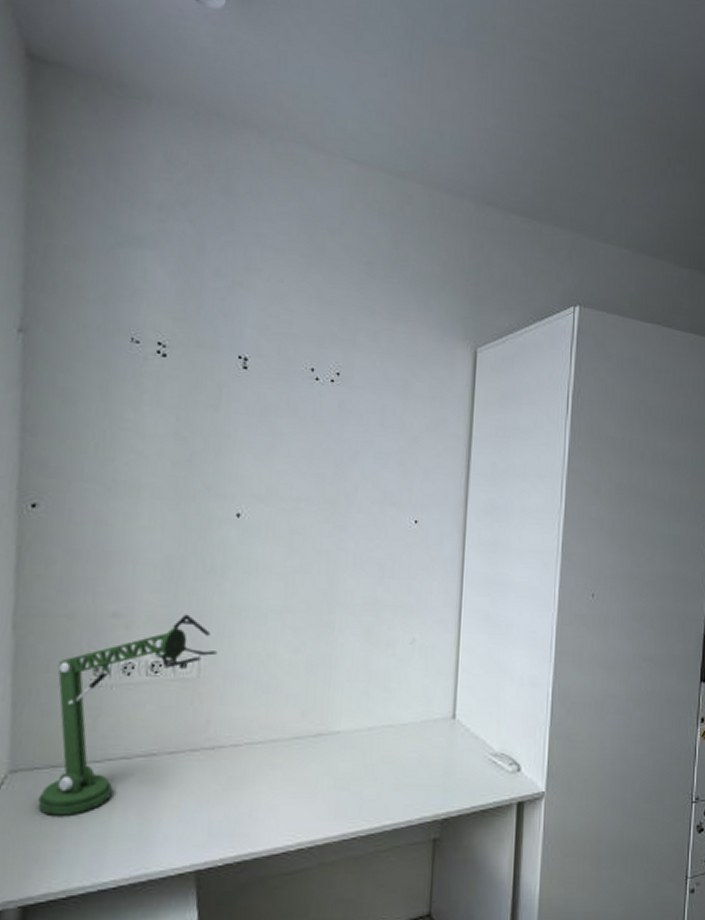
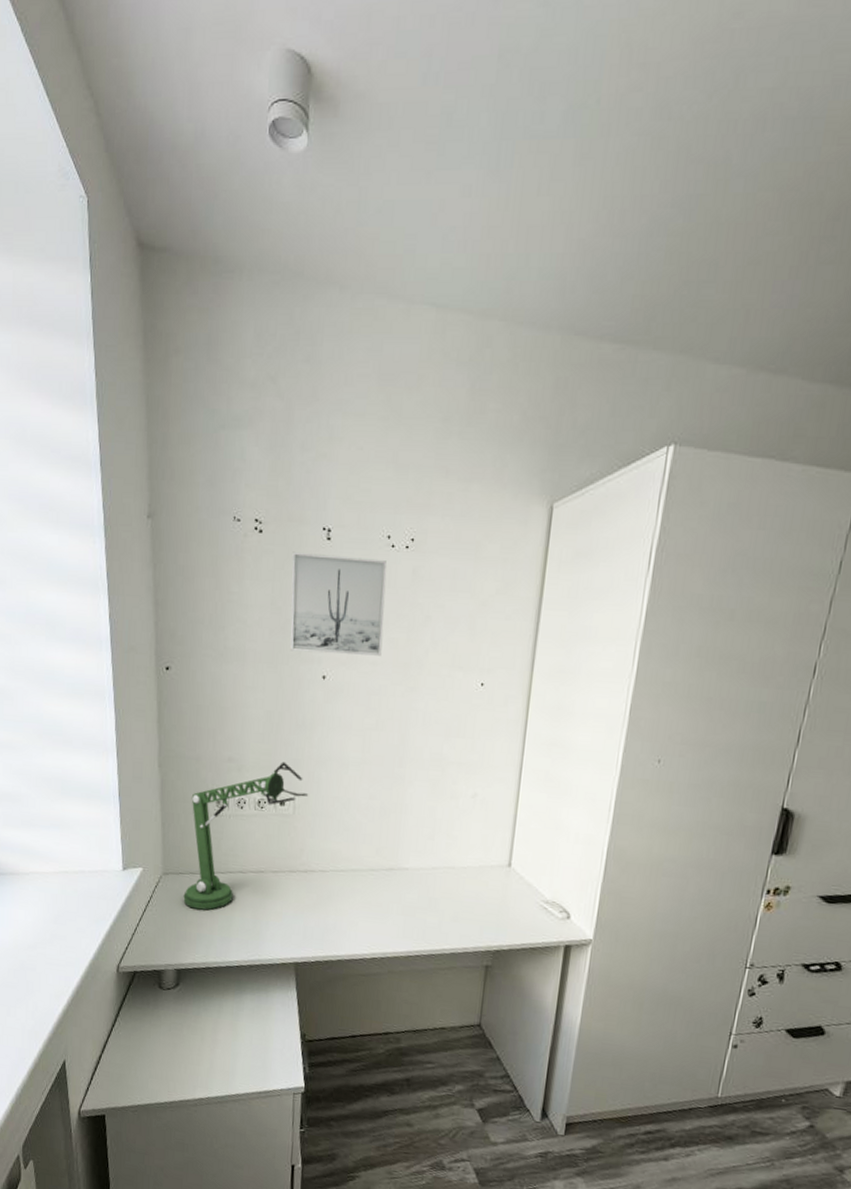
wall art: none [197,378,311,492] -> present [290,551,387,656]

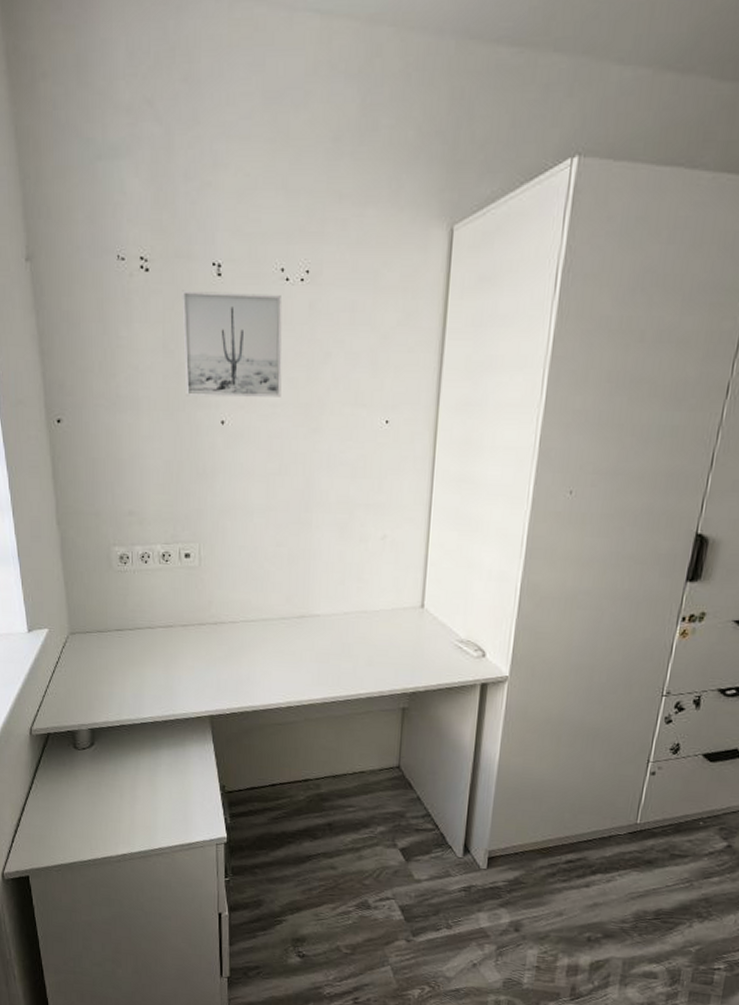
desk lamp: present [183,761,309,911] -> none [92,512,214,668]

